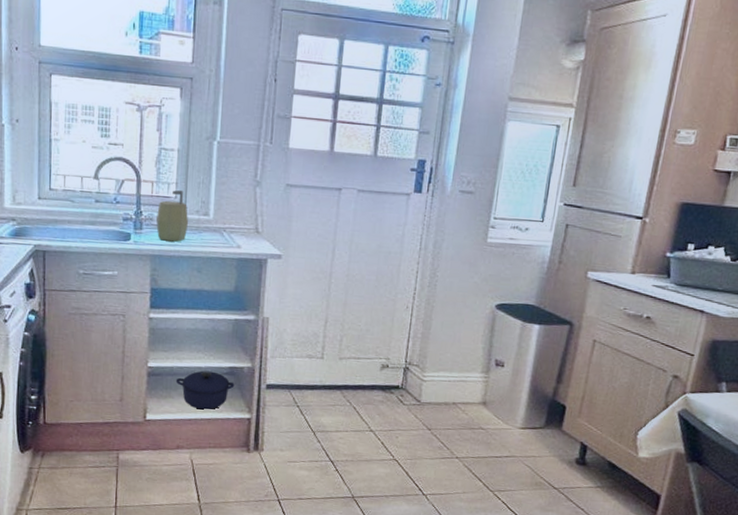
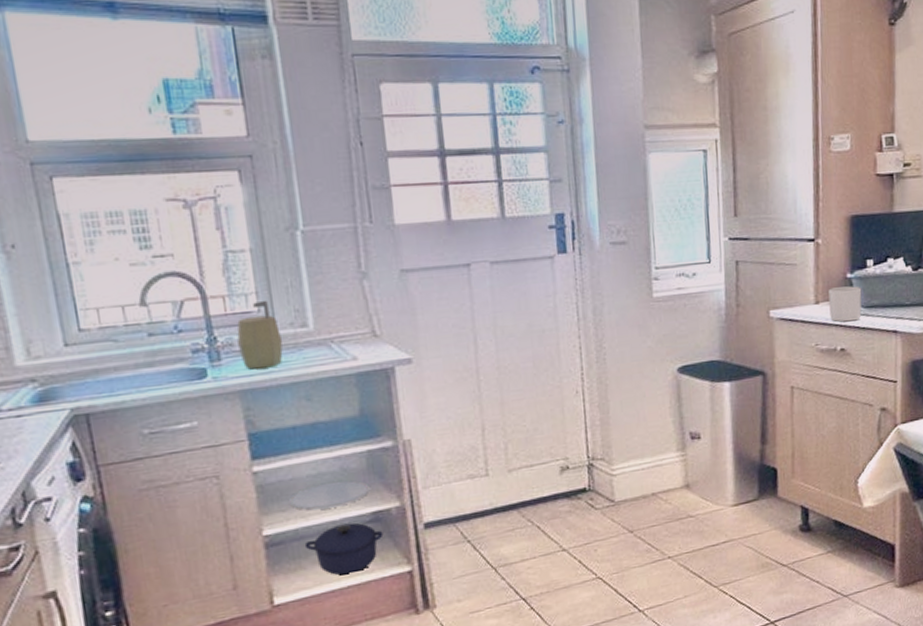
plate: none [170,336,231,358] -> present [288,480,370,511]
mug: none [642,262,678,295] -> present [828,286,862,322]

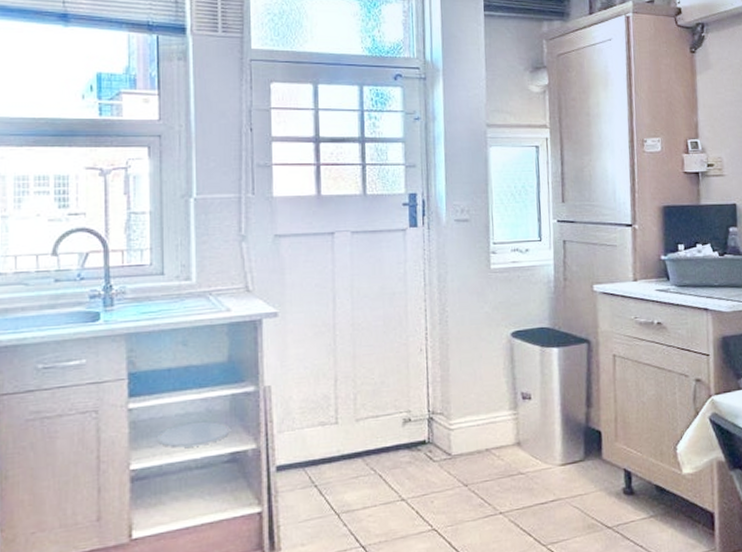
soap dispenser: present [237,299,283,370] -> none [130,255,167,315]
cooking pot: present [304,522,384,576] -> none [166,461,239,513]
mug: present [828,286,862,322] -> none [645,267,675,299]

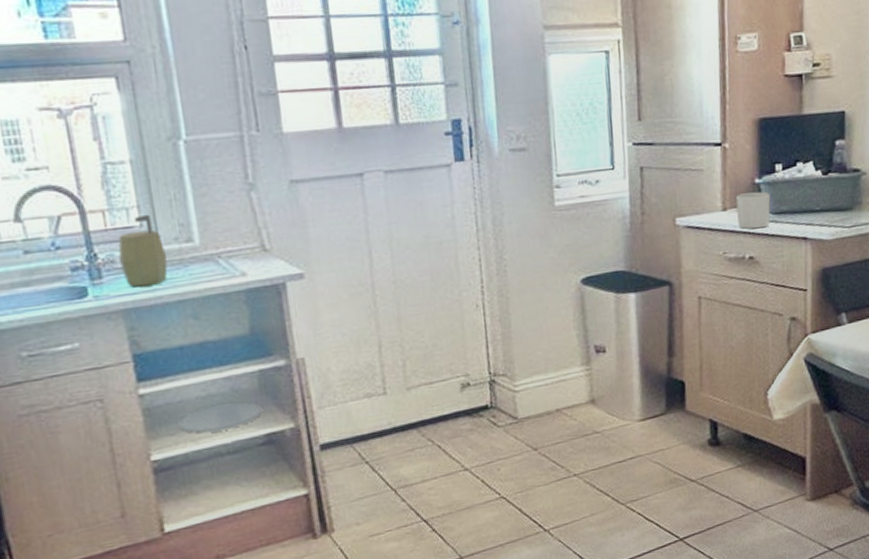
soap dispenser: none [130,255,167,315] -> present [118,213,168,288]
mug: none [645,267,675,299] -> present [736,191,771,230]

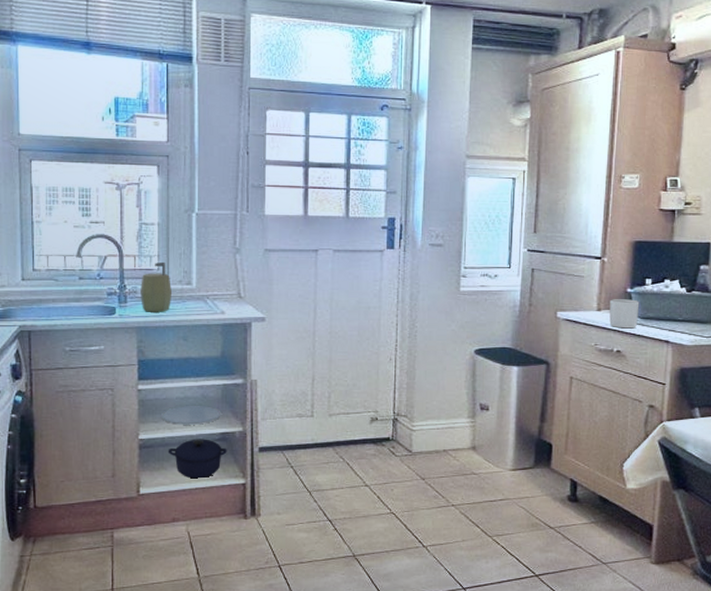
cooking pot: none [195,445,278,500] -> present [168,439,227,479]

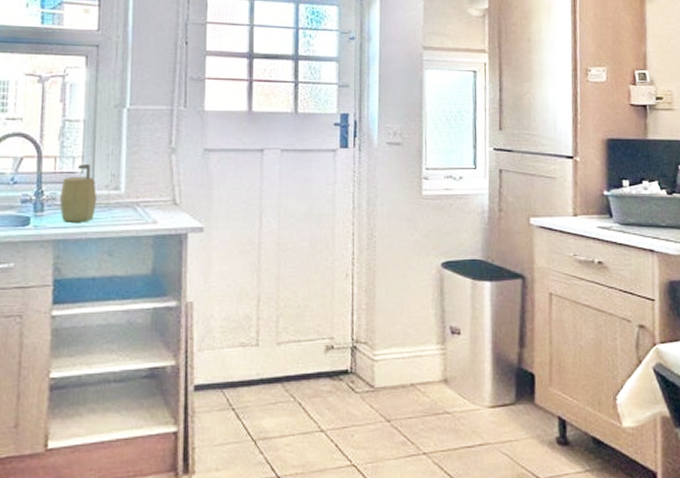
plate: present [160,405,221,425] -> none [77,333,150,359]
cooking pot: present [168,439,227,479] -> none [84,376,156,427]
mug: present [609,299,640,329] -> none [586,203,619,236]

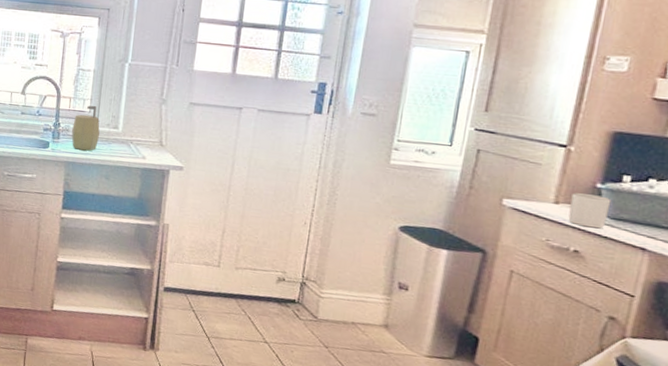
mug: none [586,203,619,236] -> present [568,193,612,229]

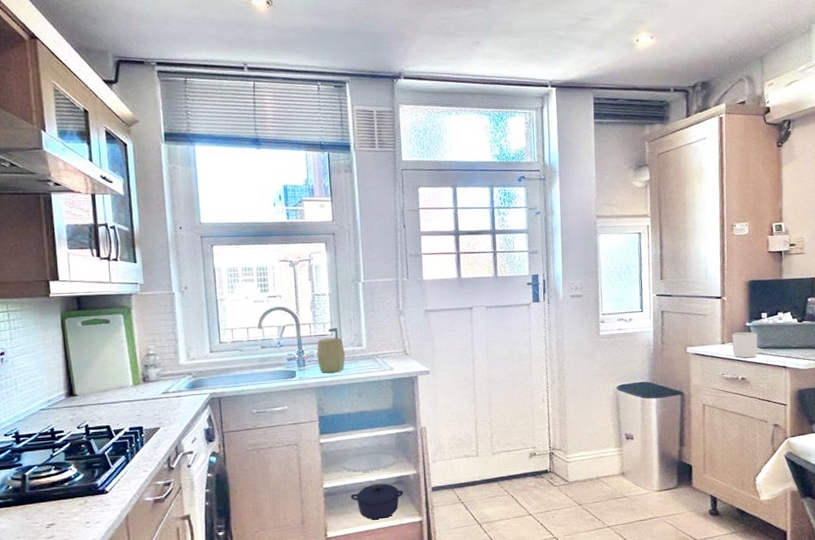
plate: none [78,236,133,257] -> present [341,452,396,473]
cooking pot: none [81,269,135,306] -> present [350,483,404,520]

